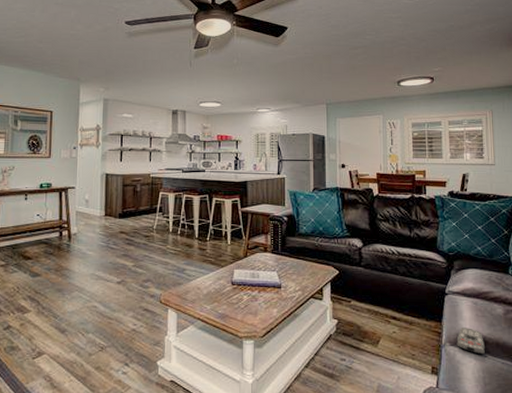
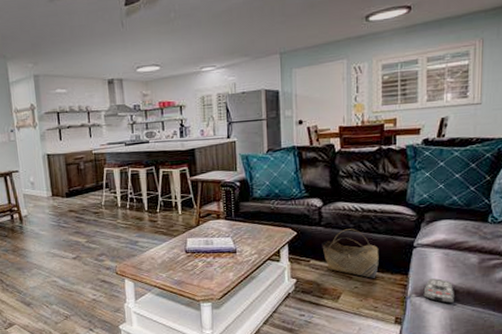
basket: none [362,271,415,324] -> present [322,229,379,278]

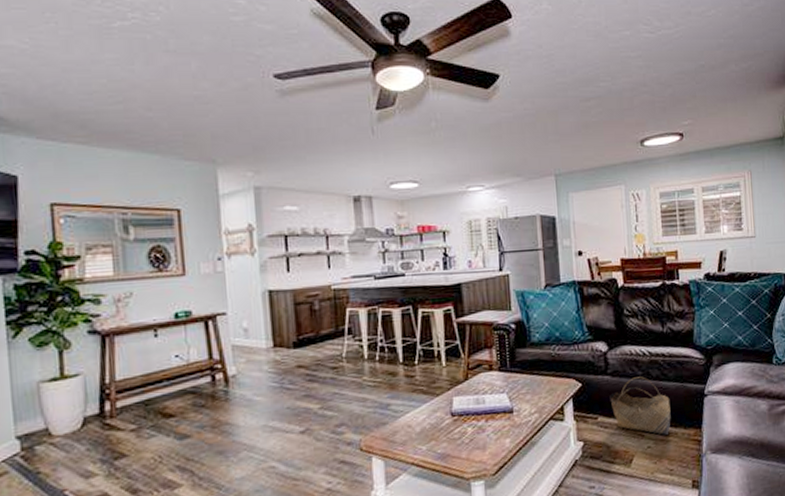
remote control: present [423,278,454,304] -> none [718,430,749,459]

